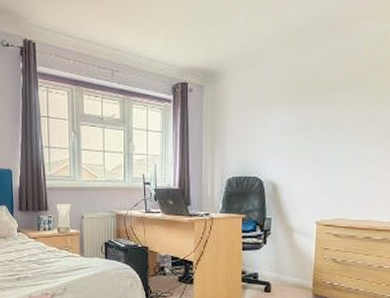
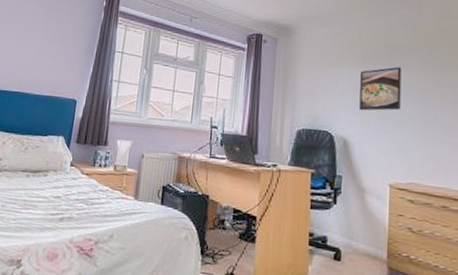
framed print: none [288,104,332,153] -> present [359,67,402,111]

